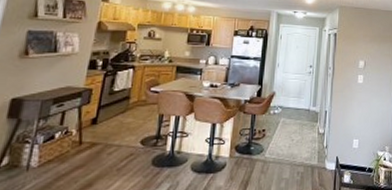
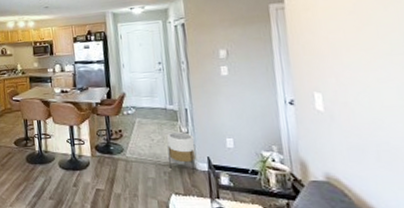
planter: none [302,132,328,173] -> present [167,131,196,174]

